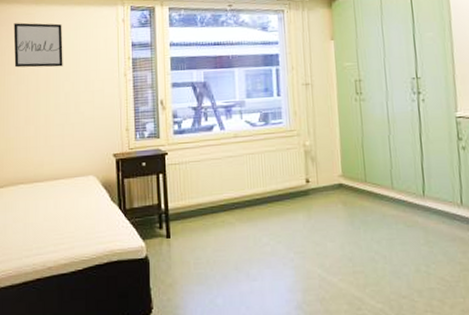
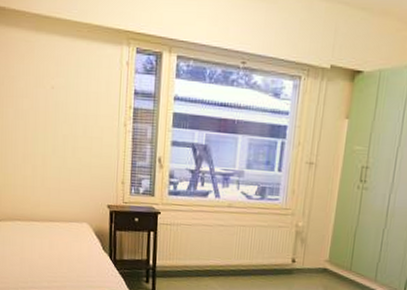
wall art: present [13,22,63,68] -> none [12,50,63,106]

